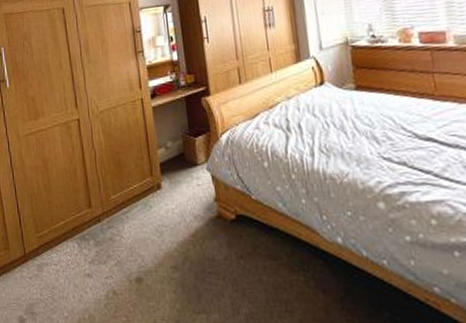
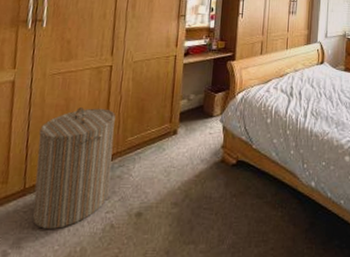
laundry hamper: none [26,166,104,295] -> present [32,107,116,229]

